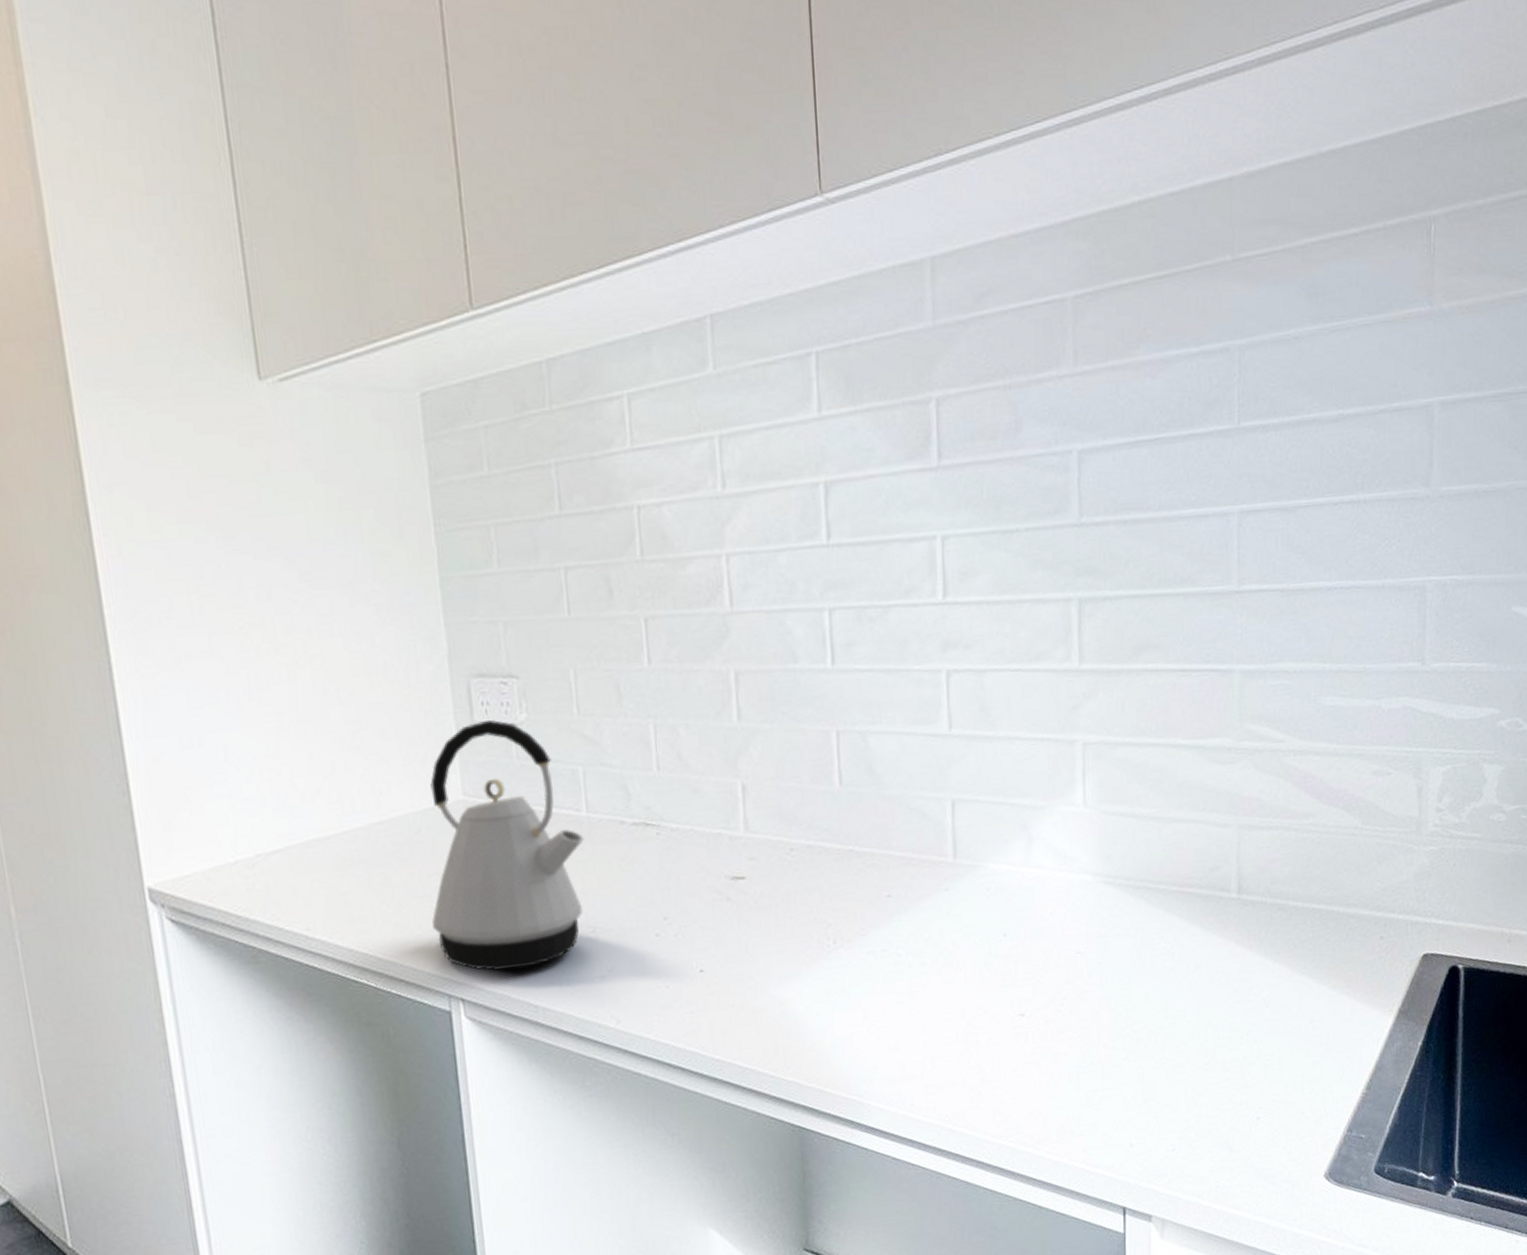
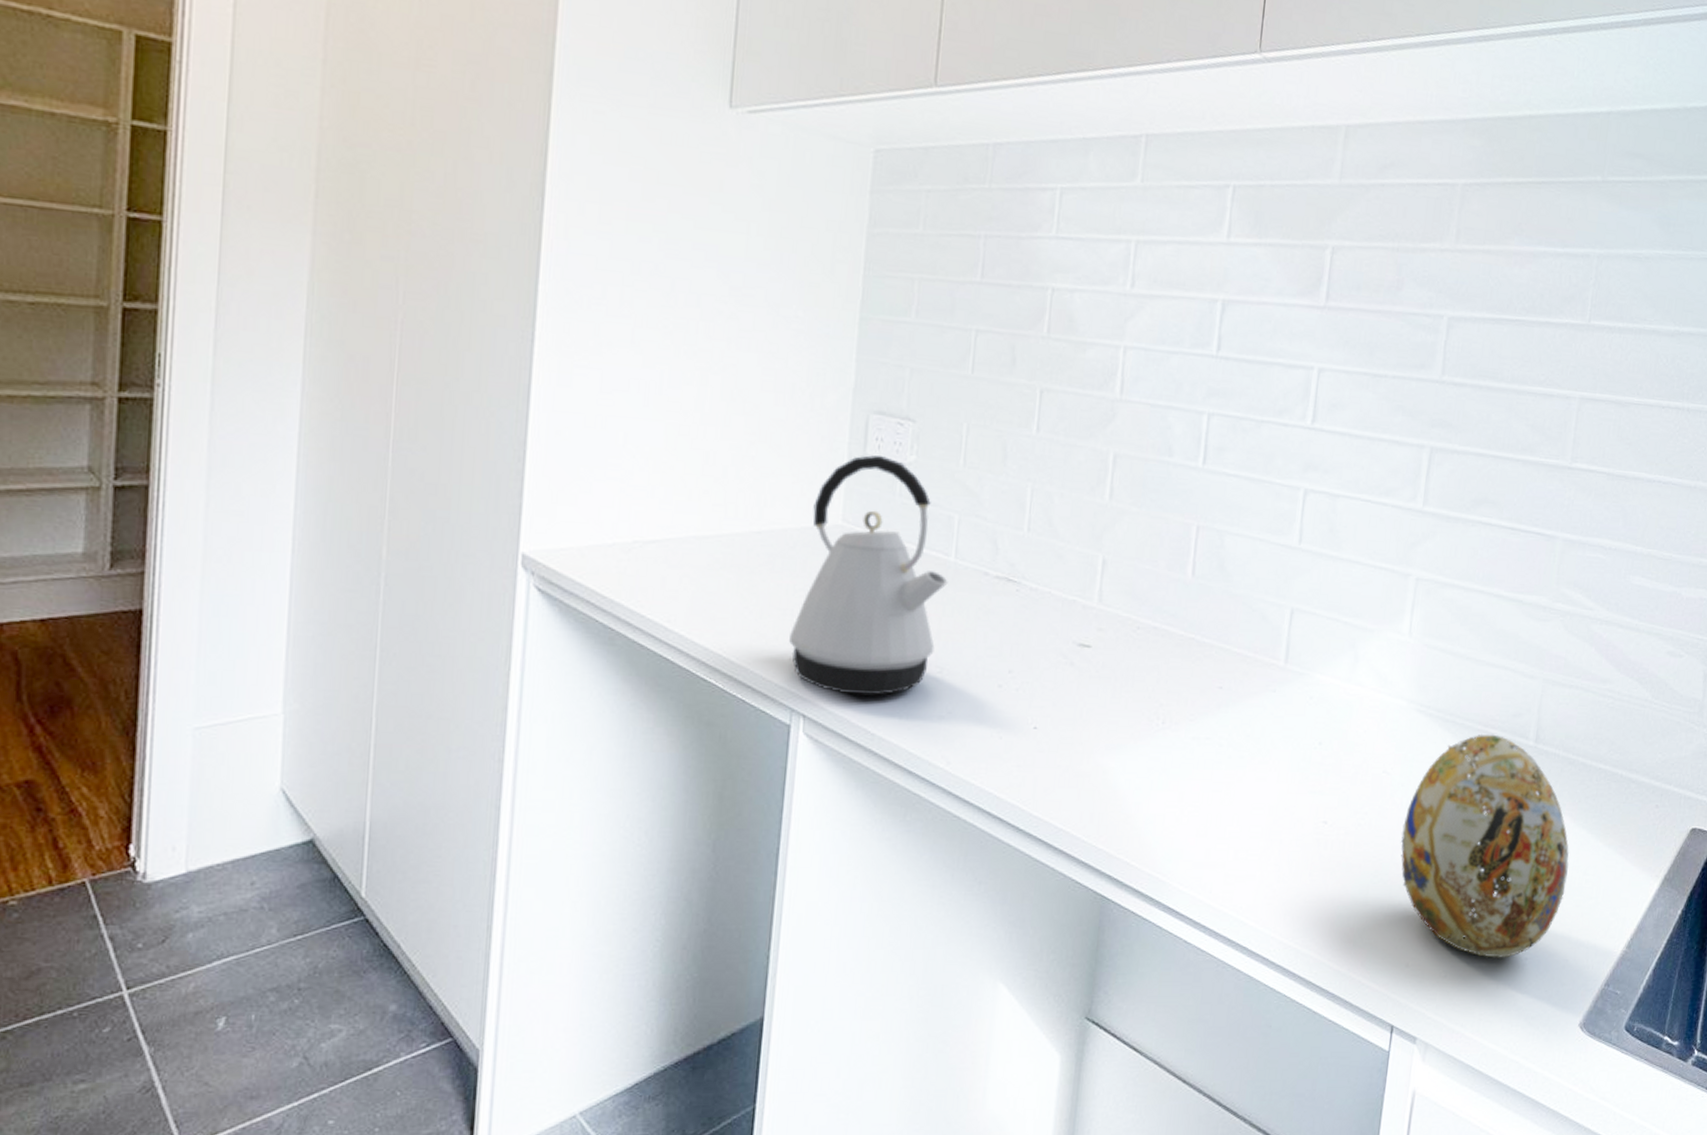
decorative egg: none [1106,893,1291,1124] -> present [1401,733,1569,958]

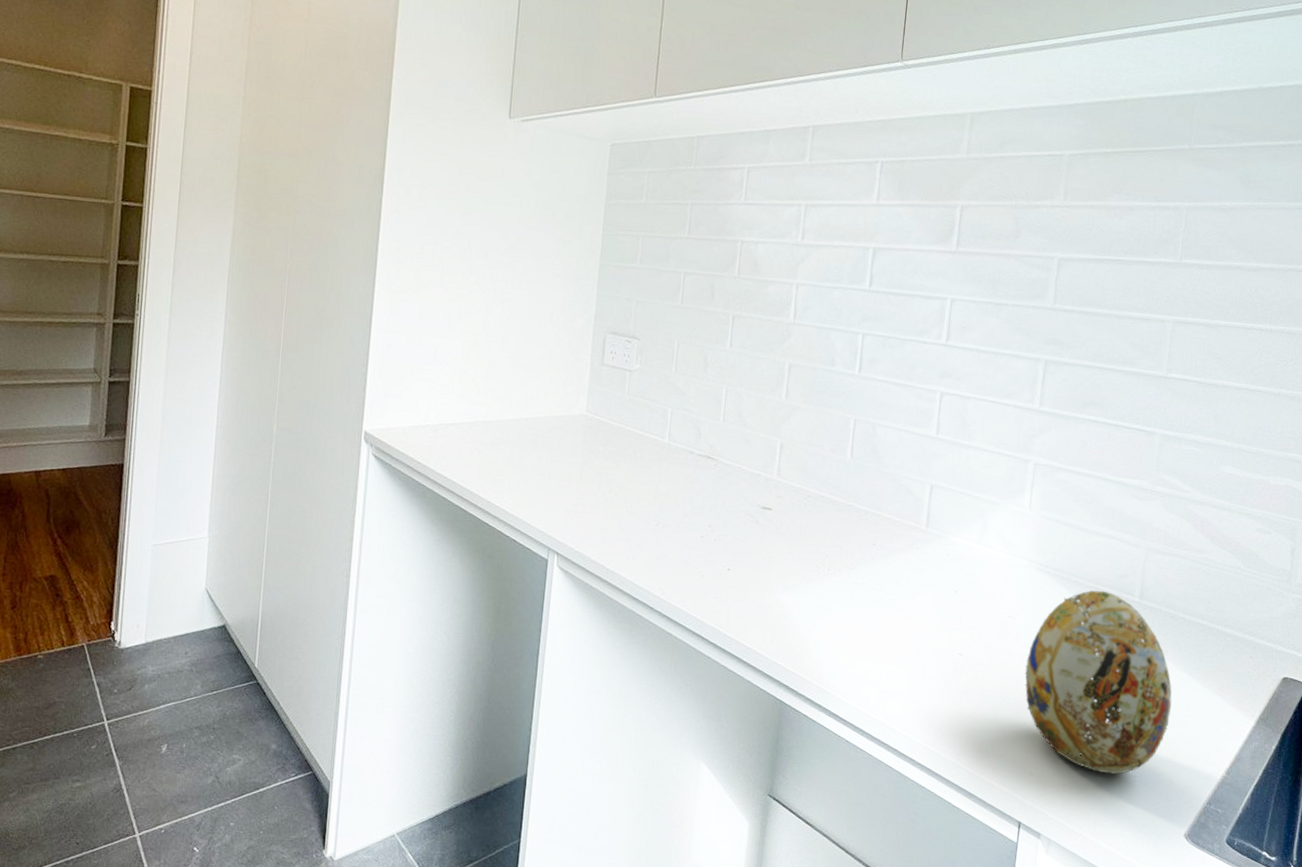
kettle: present [789,454,948,696] -> none [547,363,663,541]

